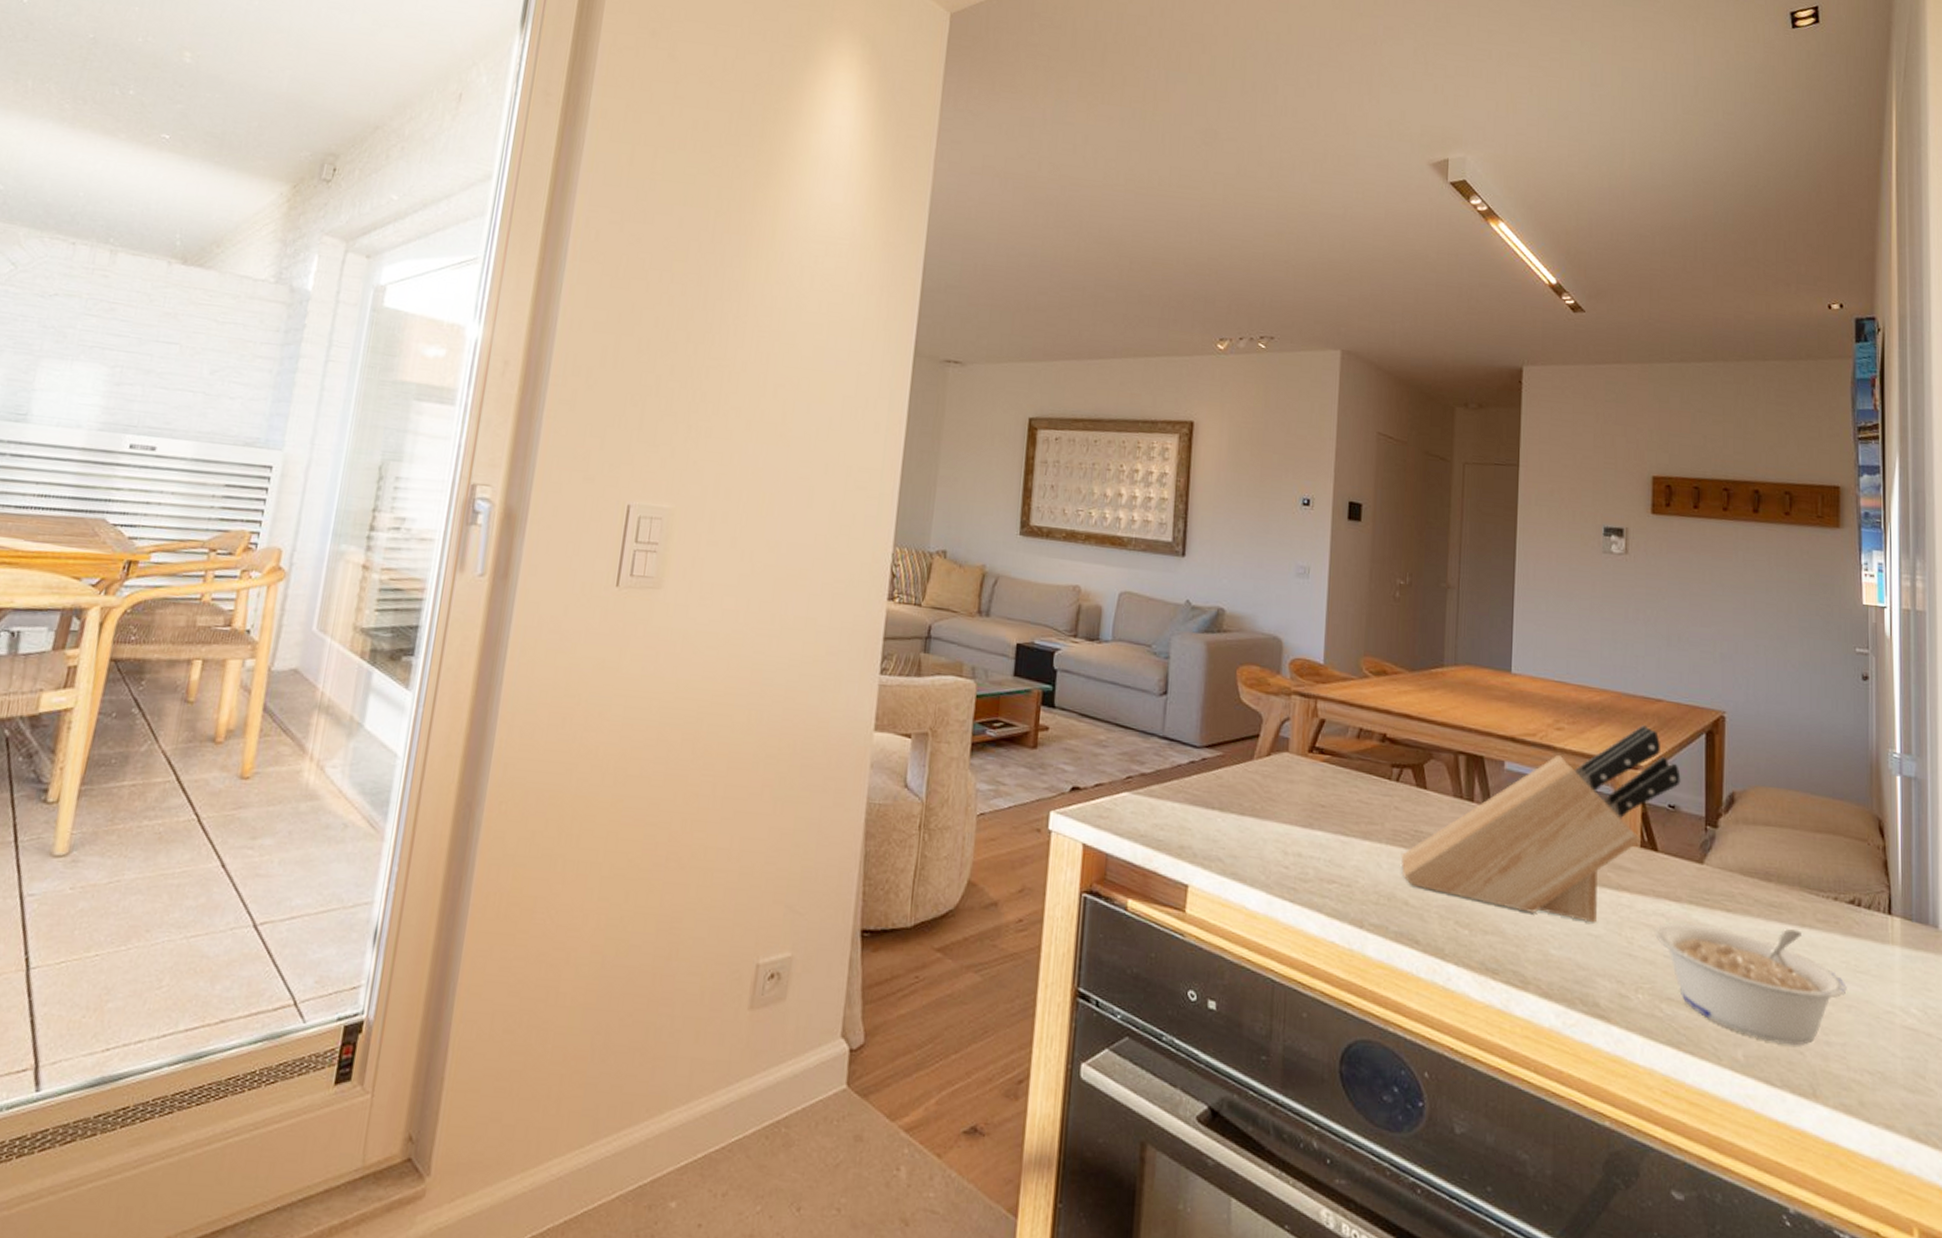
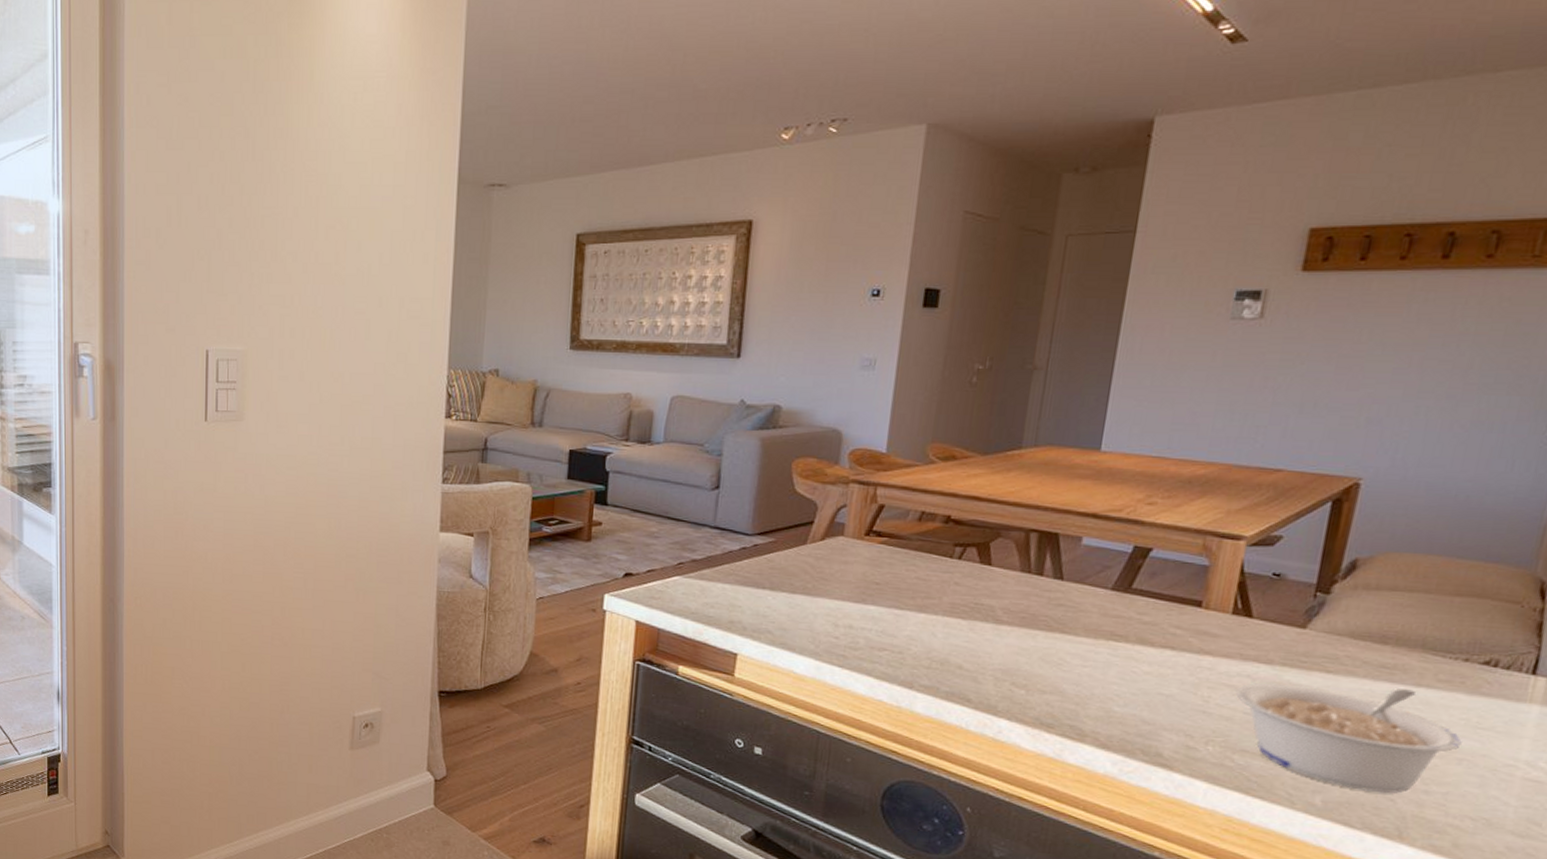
knife block: present [1400,725,1681,923] -> none [957,496,1293,684]

